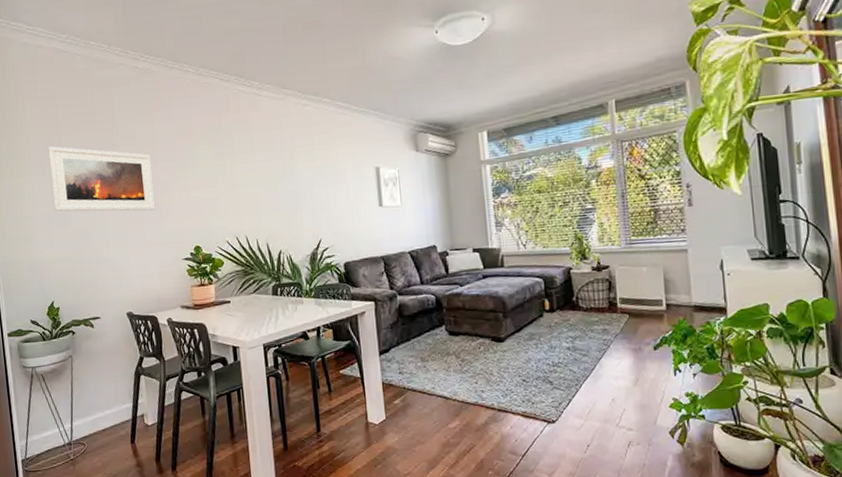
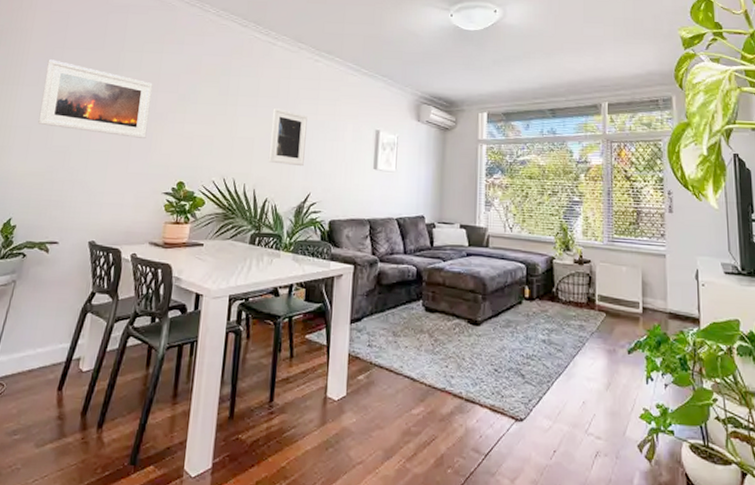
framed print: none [270,160,310,215] -> present [268,108,308,167]

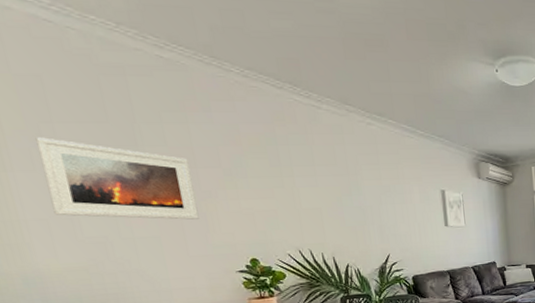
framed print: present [268,108,308,167] -> none [333,176,378,231]

